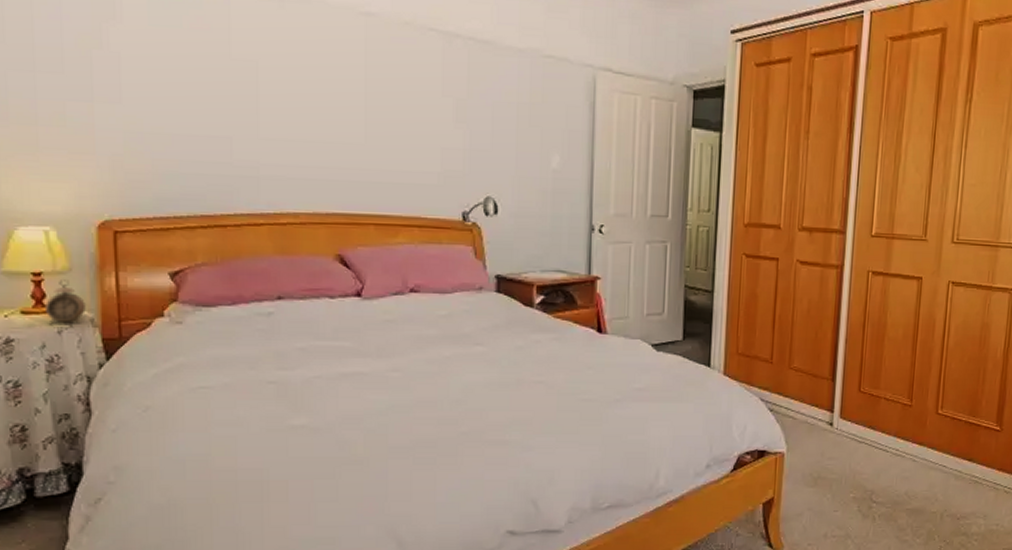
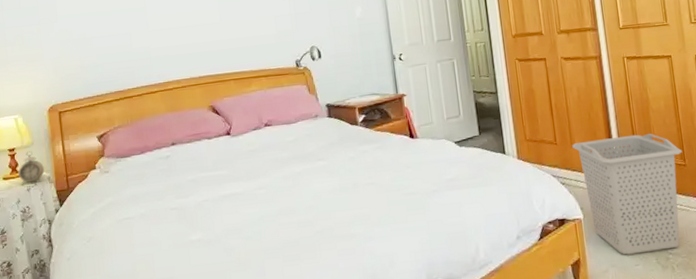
laundry basket: none [790,363,912,499] -> present [572,133,683,255]

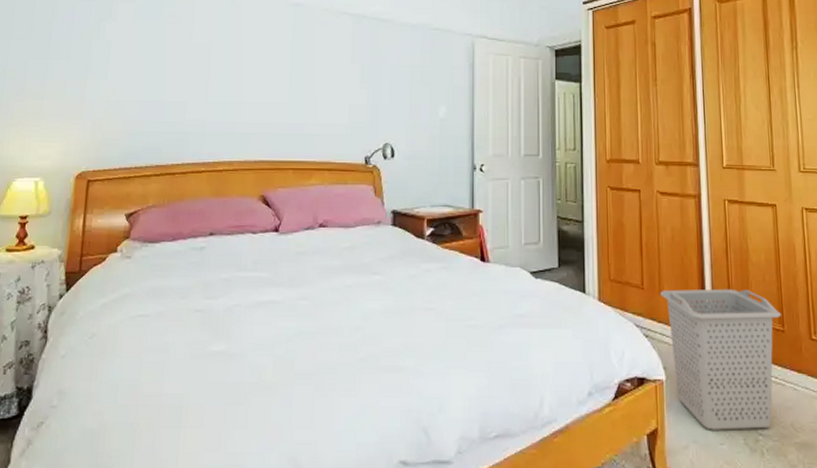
alarm clock: present [18,151,44,185] -> none [24,222,57,261]

